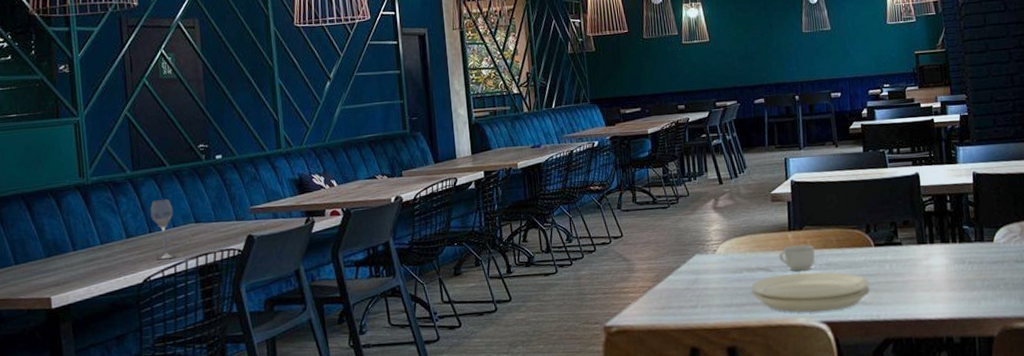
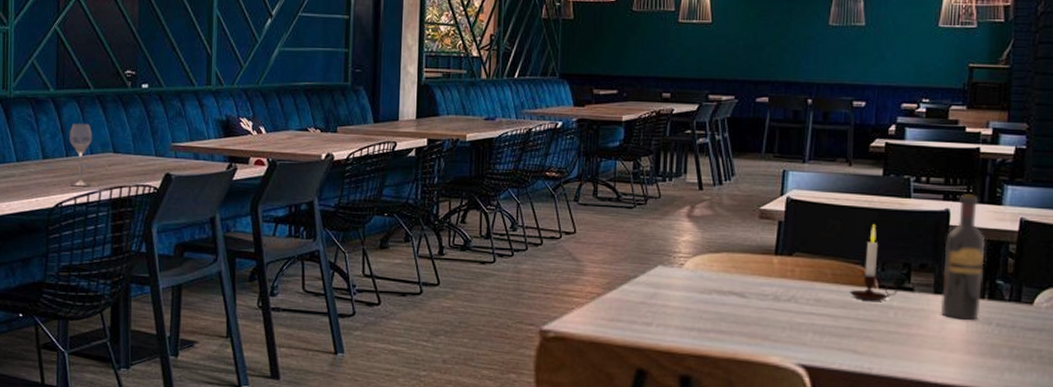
plate: present [750,271,871,313] -> none [718,302,866,355]
cup: present [779,244,815,272] -> none [758,272,804,304]
candle: none [852,194,890,259] -> present [849,224,898,301]
wine bottle: none [920,158,955,263] -> present [940,194,986,321]

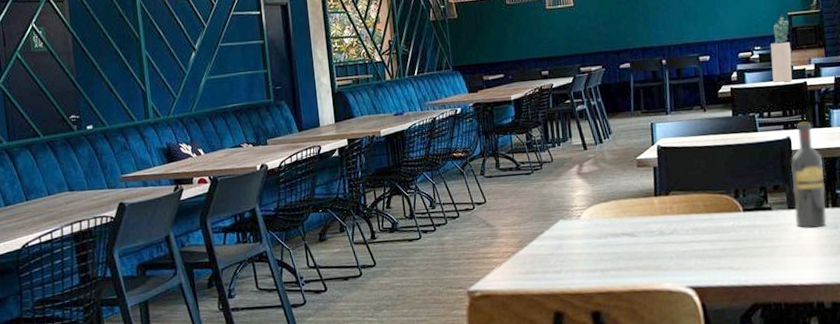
wineglass: present [68,123,93,187] -> none [25,168,53,227]
candle: present [849,224,898,301] -> none [720,158,759,224]
vase: none [939,64,969,147] -> present [770,14,792,84]

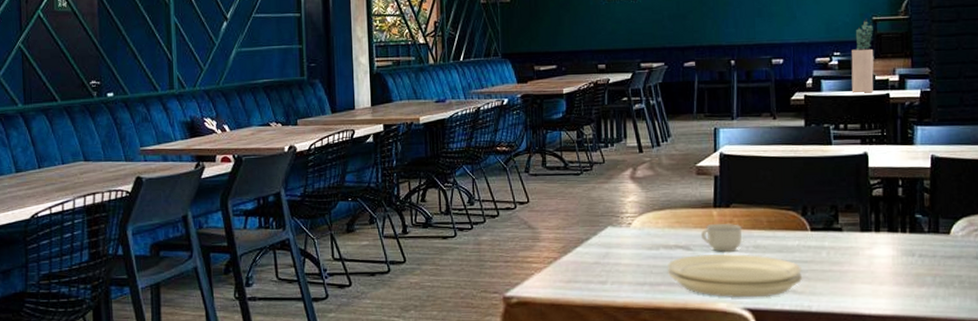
plate: none [615,236,739,278] -> present [667,253,803,298]
cup: none [644,209,682,237] -> present [701,223,742,253]
wine bottle: present [791,121,827,228] -> none [866,137,904,254]

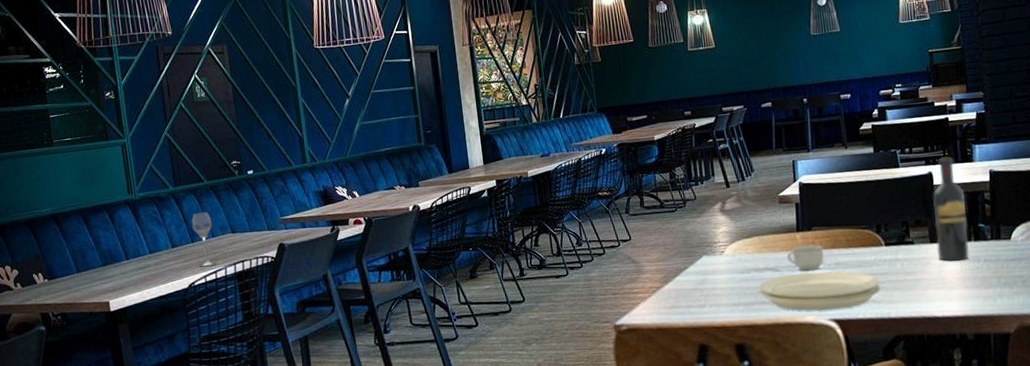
wineglass: none [39,134,65,197] -> present [191,211,217,267]
vase: present [851,18,874,95] -> none [911,51,934,120]
wine bottle: none [866,137,904,254] -> present [933,157,970,262]

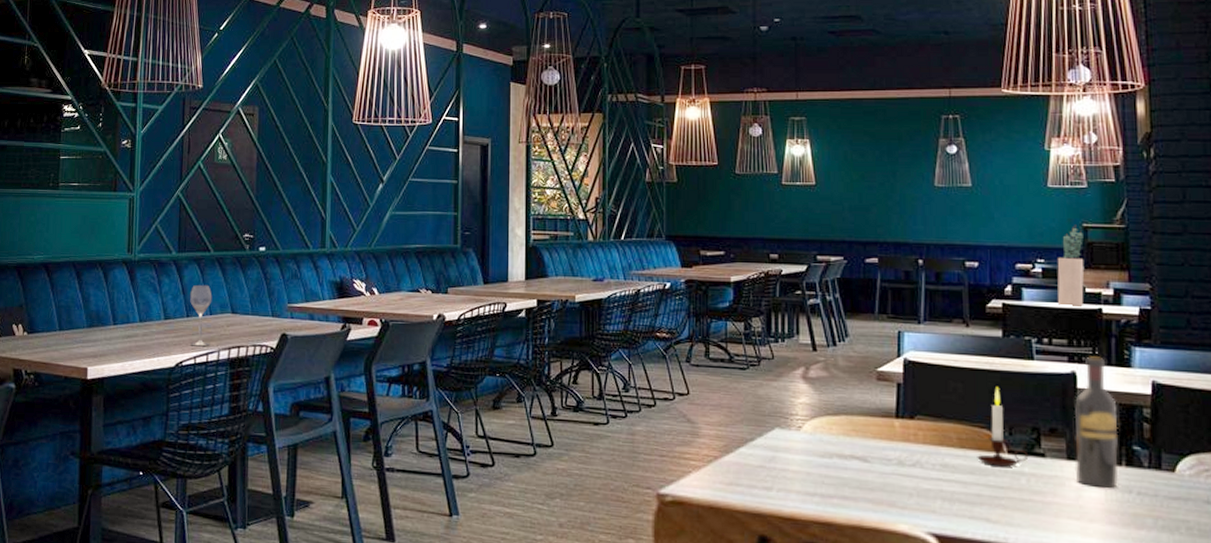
plate: present [758,271,881,311] -> none [840,467,998,523]
cup: present [787,244,824,272] -> none [881,436,928,470]
candle: none [862,194,901,258] -> present [977,387,1029,467]
vase: none [911,51,934,120] -> present [1057,224,1084,308]

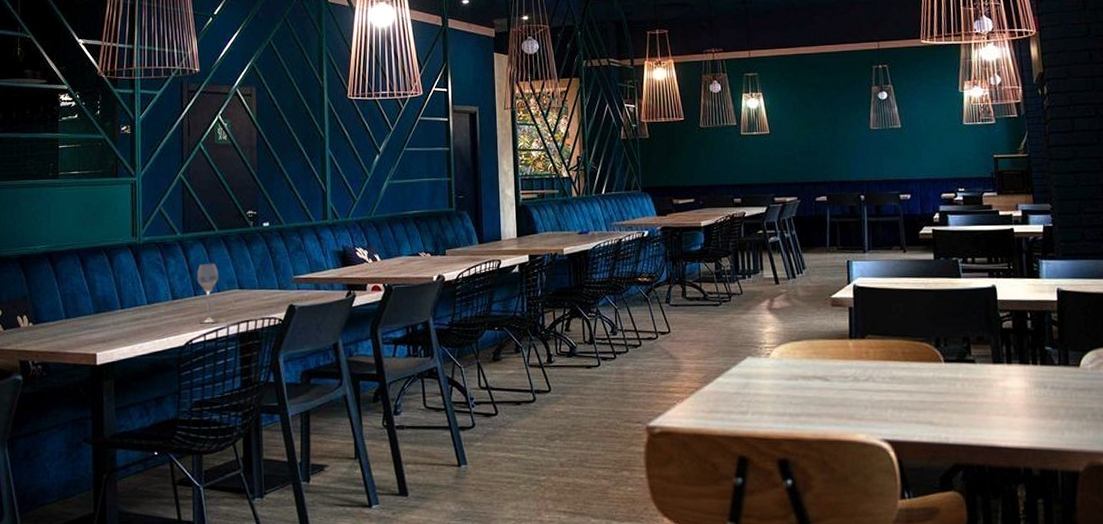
candle: present [977,387,1029,467] -> none [919,304,962,375]
vase: present [1057,224,1084,308] -> none [975,156,998,229]
wine bottle: present [1074,356,1119,489] -> none [996,270,1036,386]

